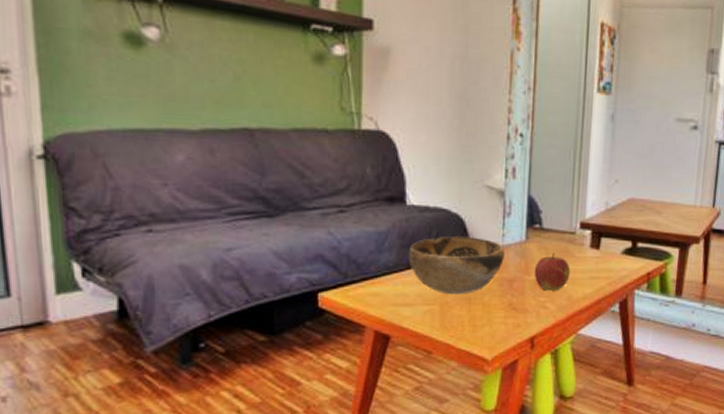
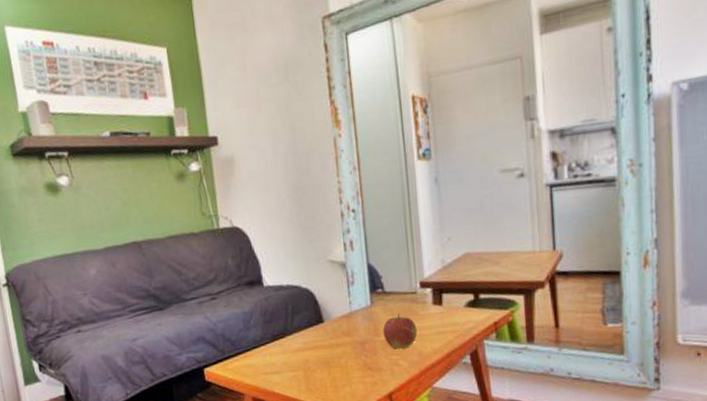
decorative bowl: present [408,235,504,295] -> none [270,307,354,361]

